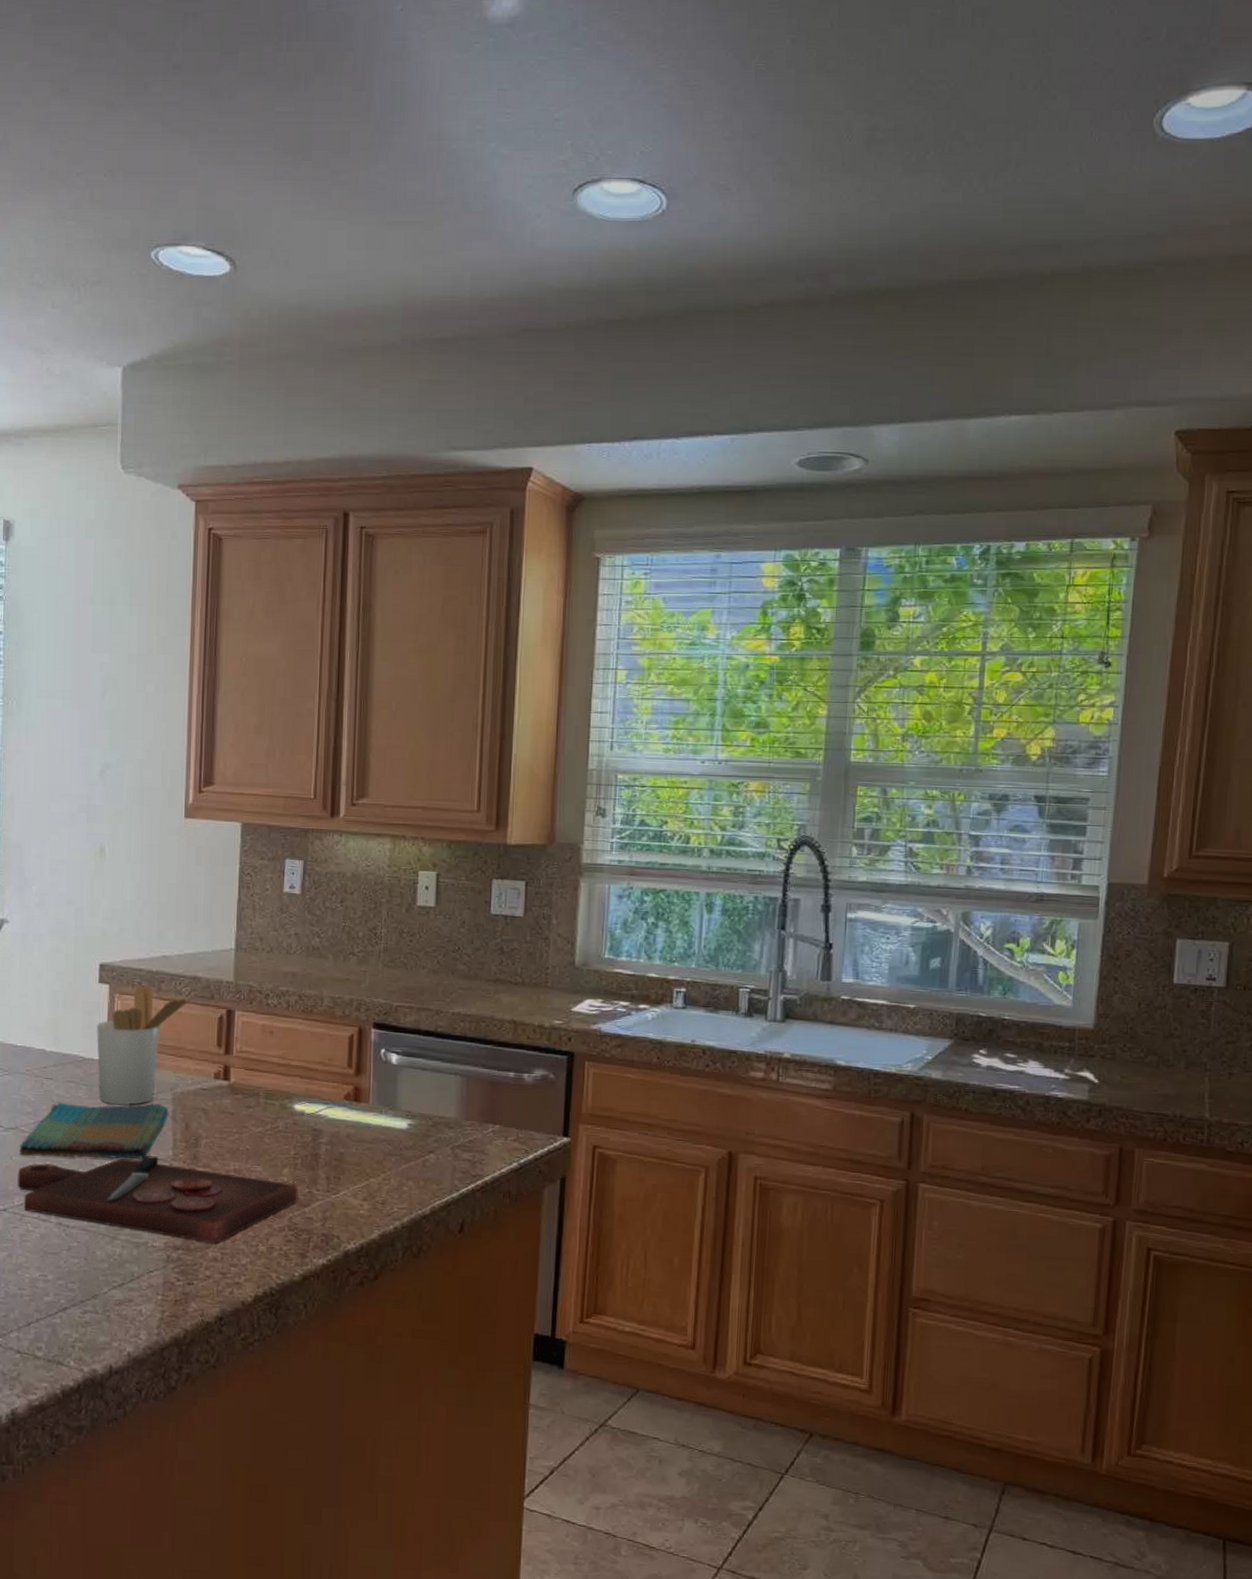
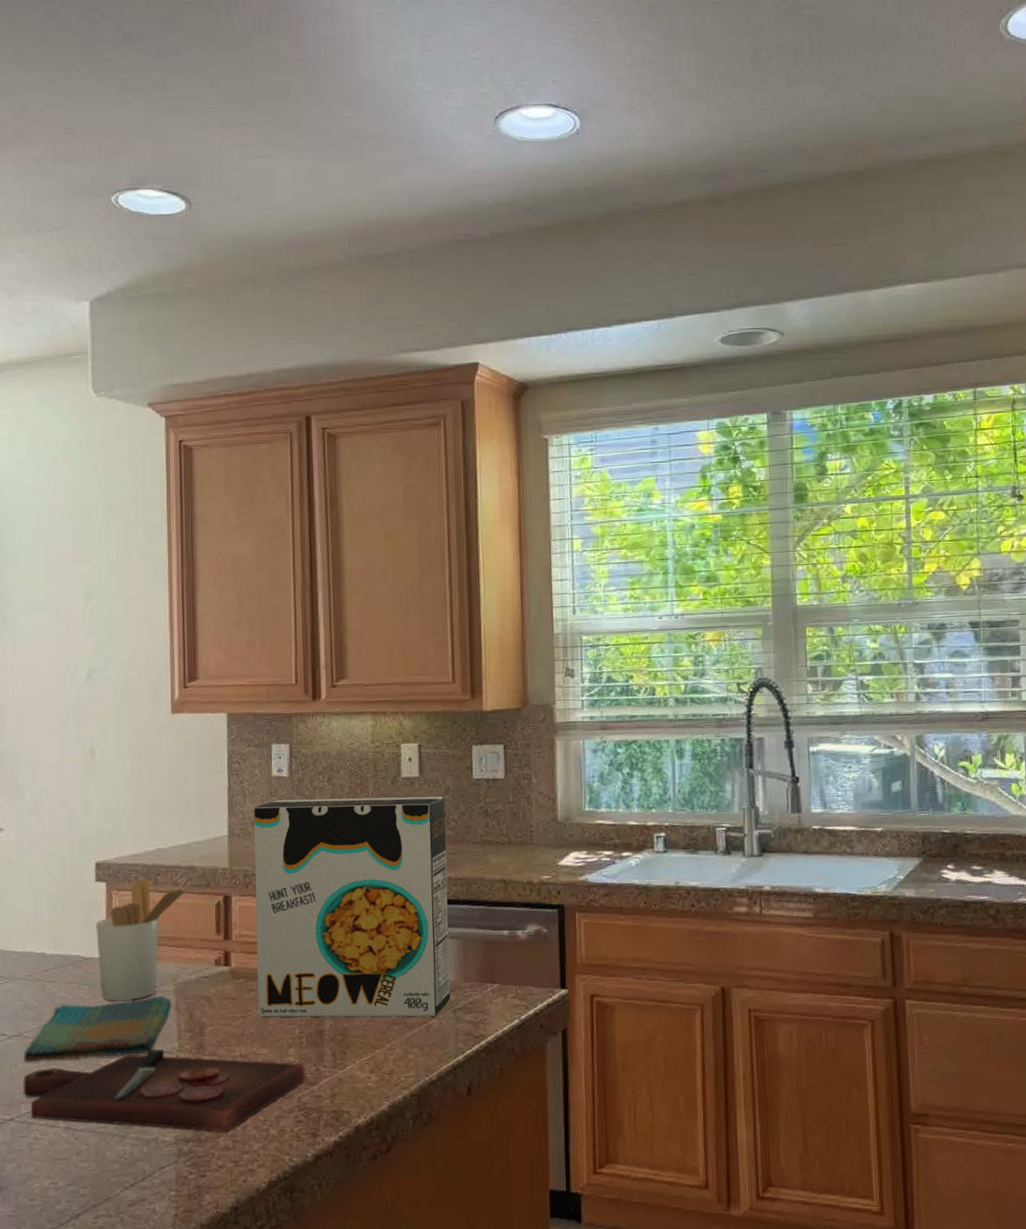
cereal box: none [254,917,460,1152] -> present [253,796,451,1018]

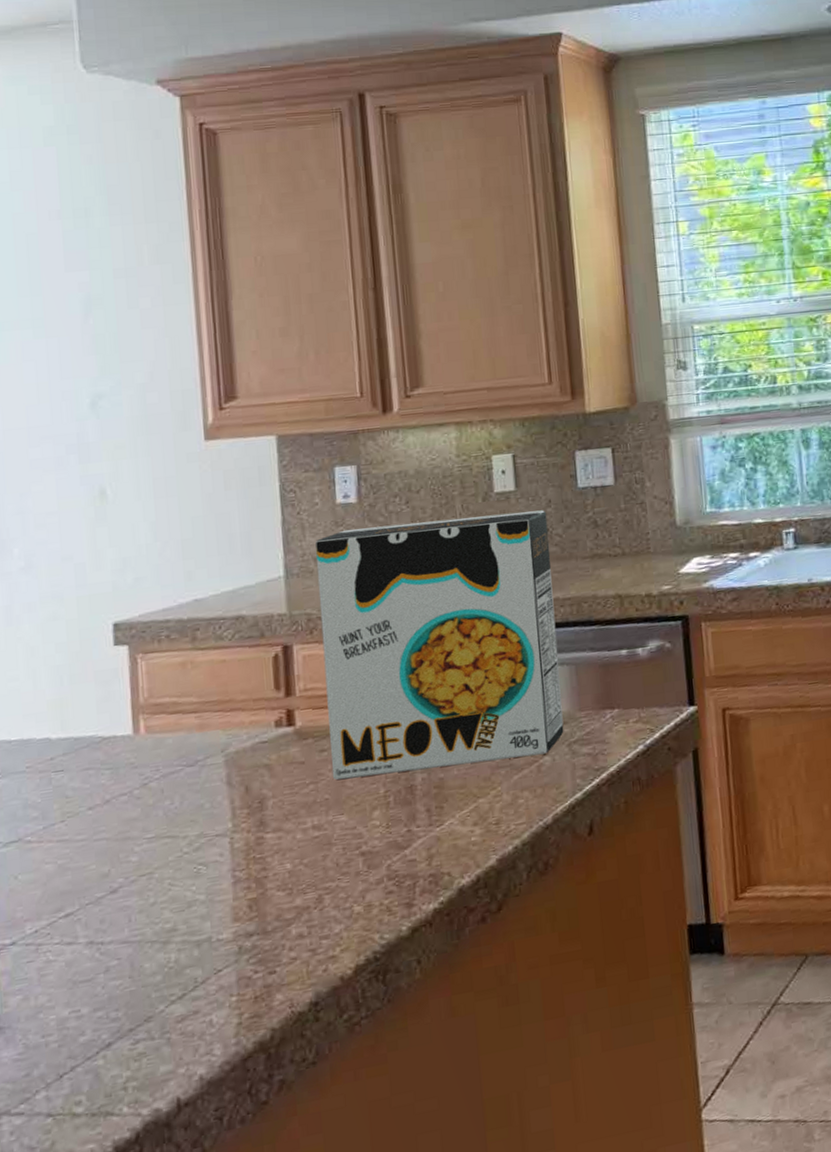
cutting board: present [23,1048,306,1132] -> none [27,825,395,938]
dish towel: present [24,996,172,1063] -> none [26,771,222,873]
utensil holder: present [96,878,190,1002] -> none [117,635,239,785]

